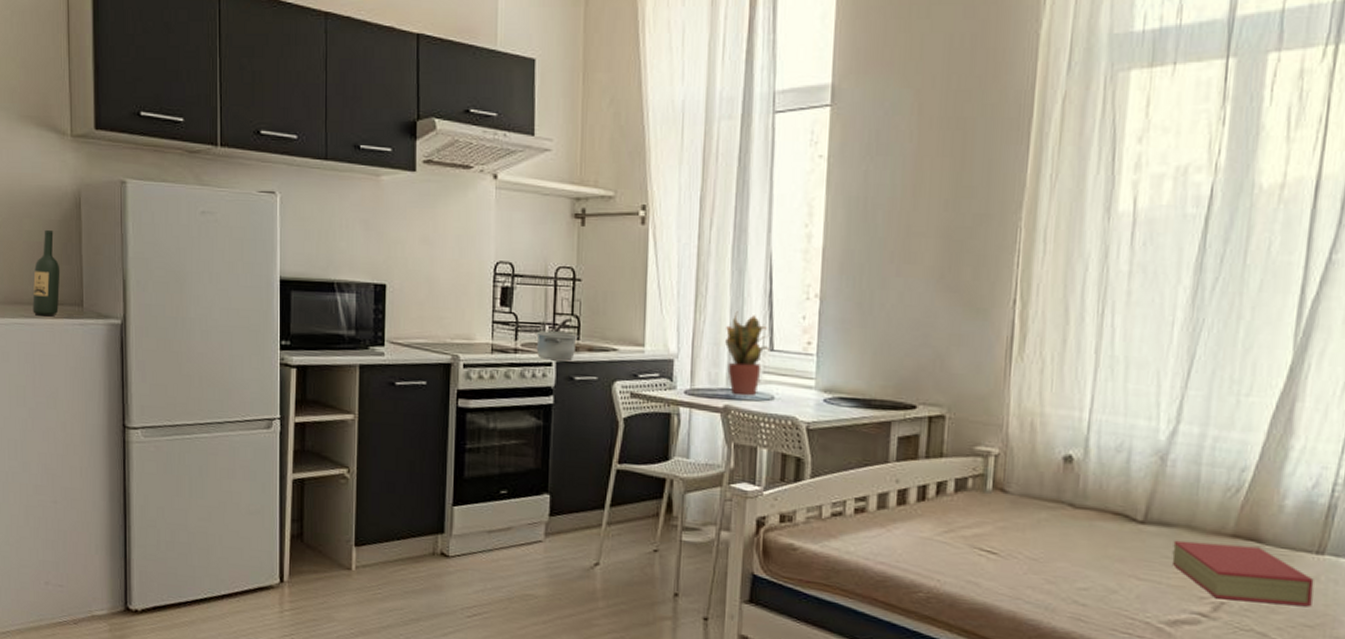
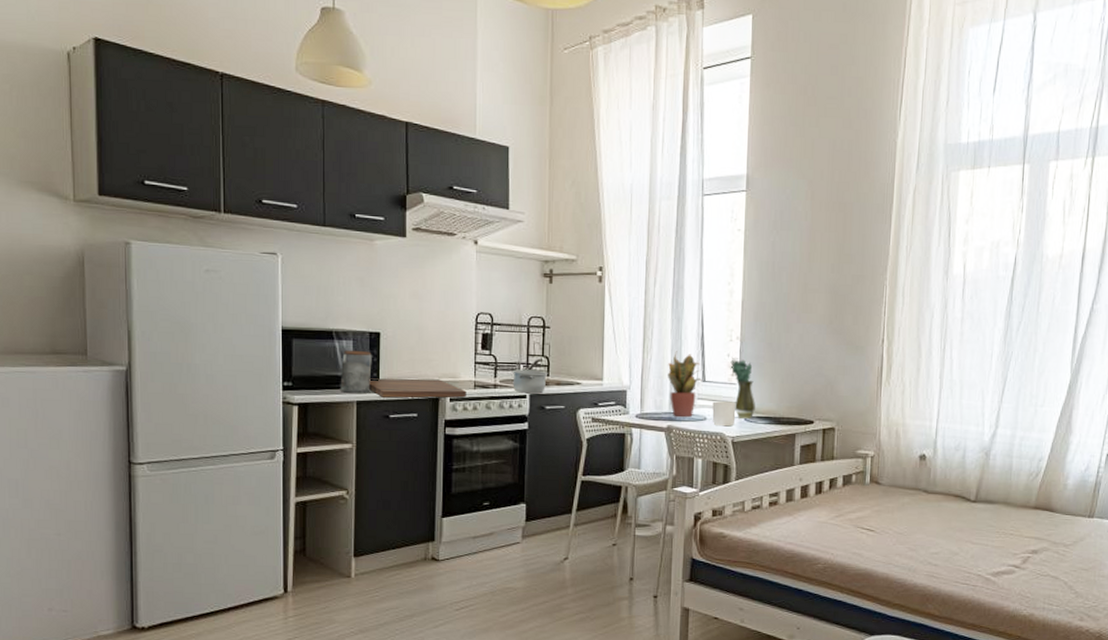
wine bottle: present [32,229,61,317] -> none [34,285,63,365]
jar: none [341,305,377,357] -> present [340,351,372,394]
cutting board: none [372,338,482,364] -> present [368,378,466,398]
mug: none [781,376,813,409] -> present [712,401,736,427]
vase: none [806,319,838,400] -> present [730,357,755,419]
book: present [1171,540,1314,608] -> none [994,513,1088,556]

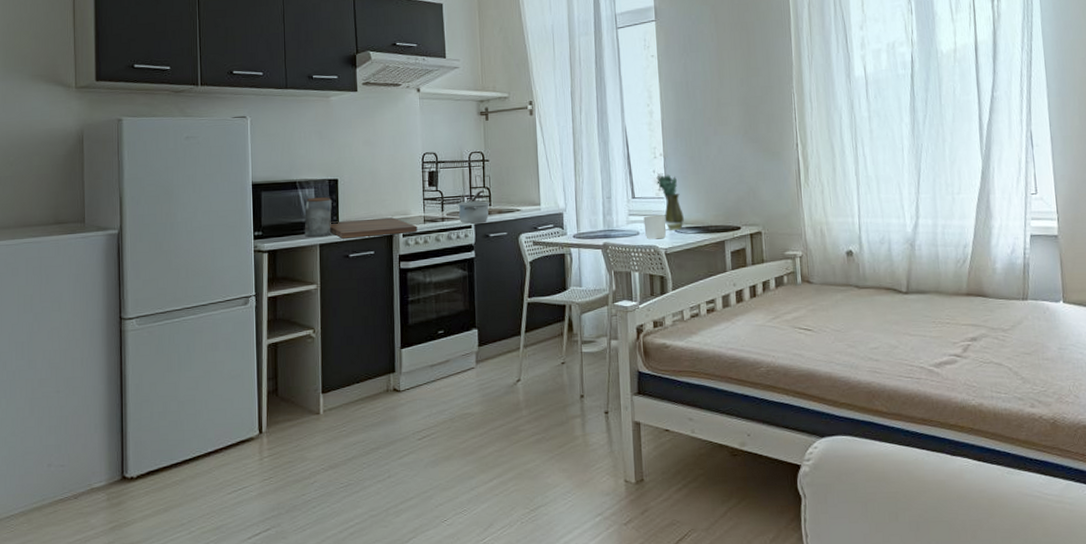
potted plant: present [668,351,702,418] -> none [599,172,632,235]

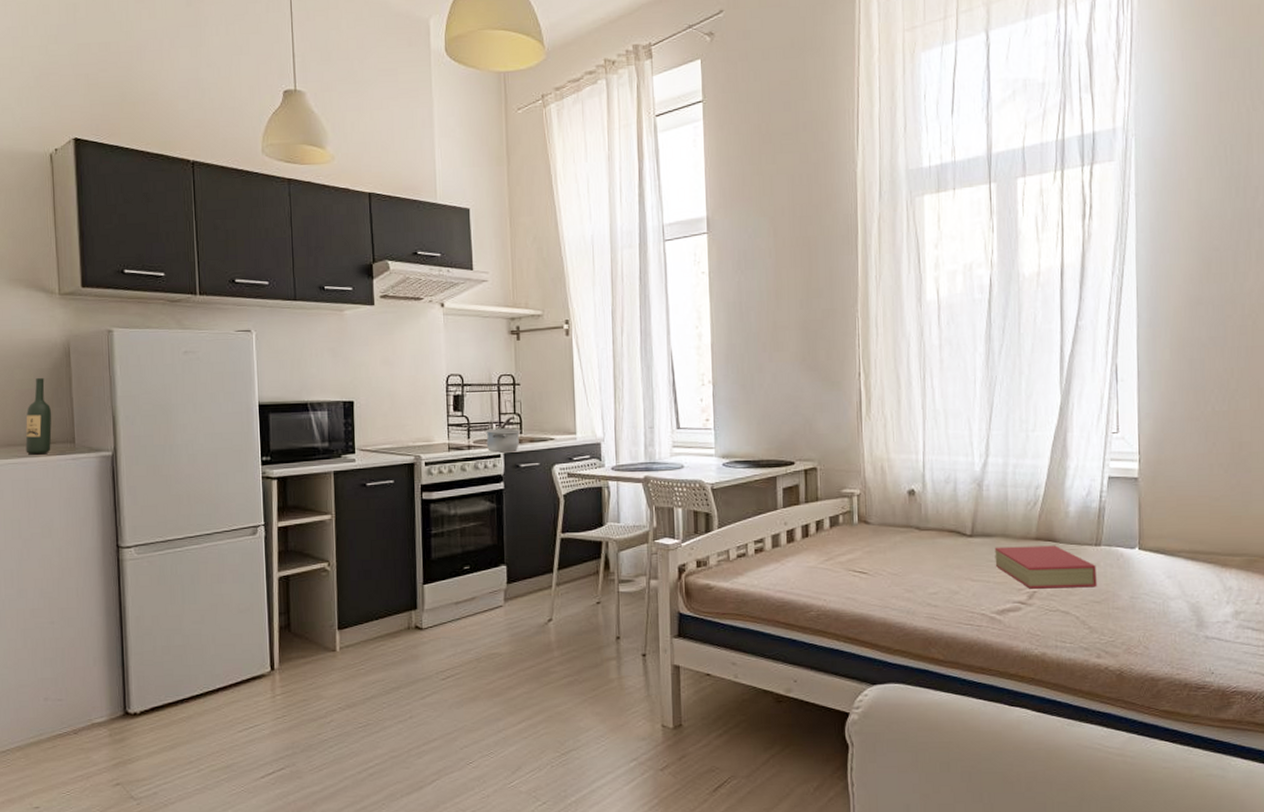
wine bottle: none [40,163,65,234] -> present [25,377,52,455]
jar: present [304,197,332,238] -> none [317,421,347,465]
cutting board: present [329,217,417,239] -> none [344,444,441,466]
mug: present [643,215,667,240] -> none [689,447,714,474]
vase: present [656,172,684,230] -> none [704,401,733,464]
book: none [929,300,1027,342] -> present [994,545,1097,589]

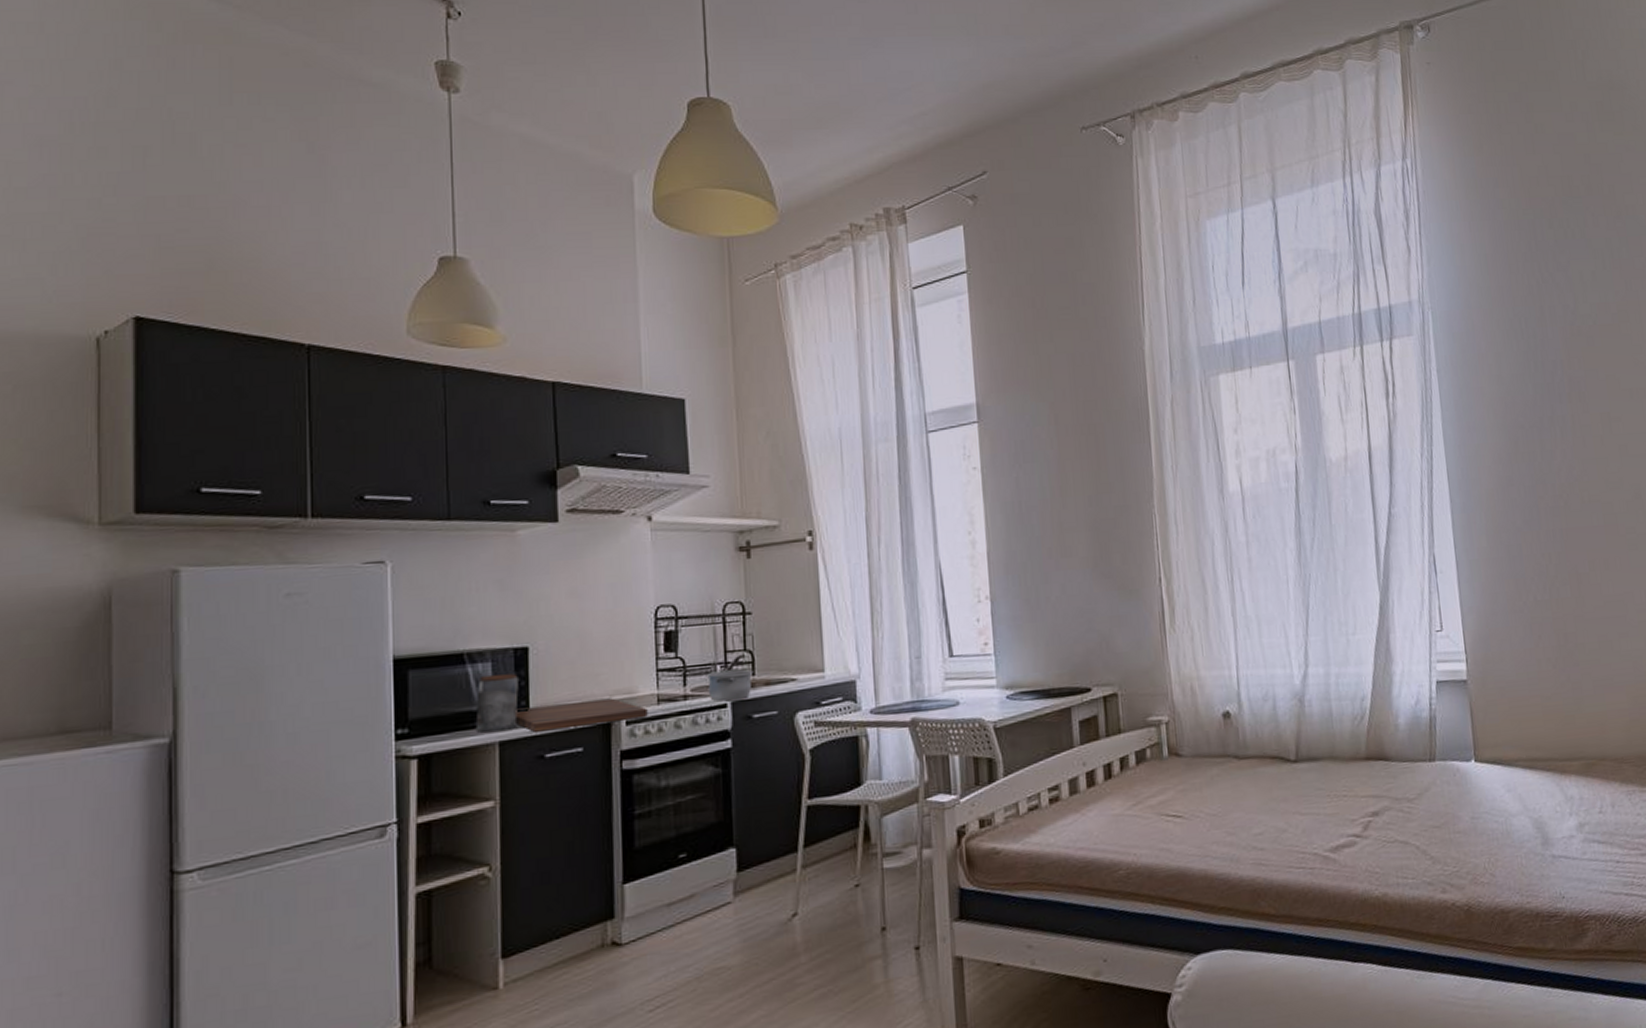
wine bottle: present [25,377,52,455] -> none [32,640,78,751]
jar: none [317,421,347,465] -> present [475,674,519,733]
cutting board: none [344,444,441,466] -> present [514,698,648,732]
book: present [994,545,1097,589] -> none [1322,764,1435,819]

